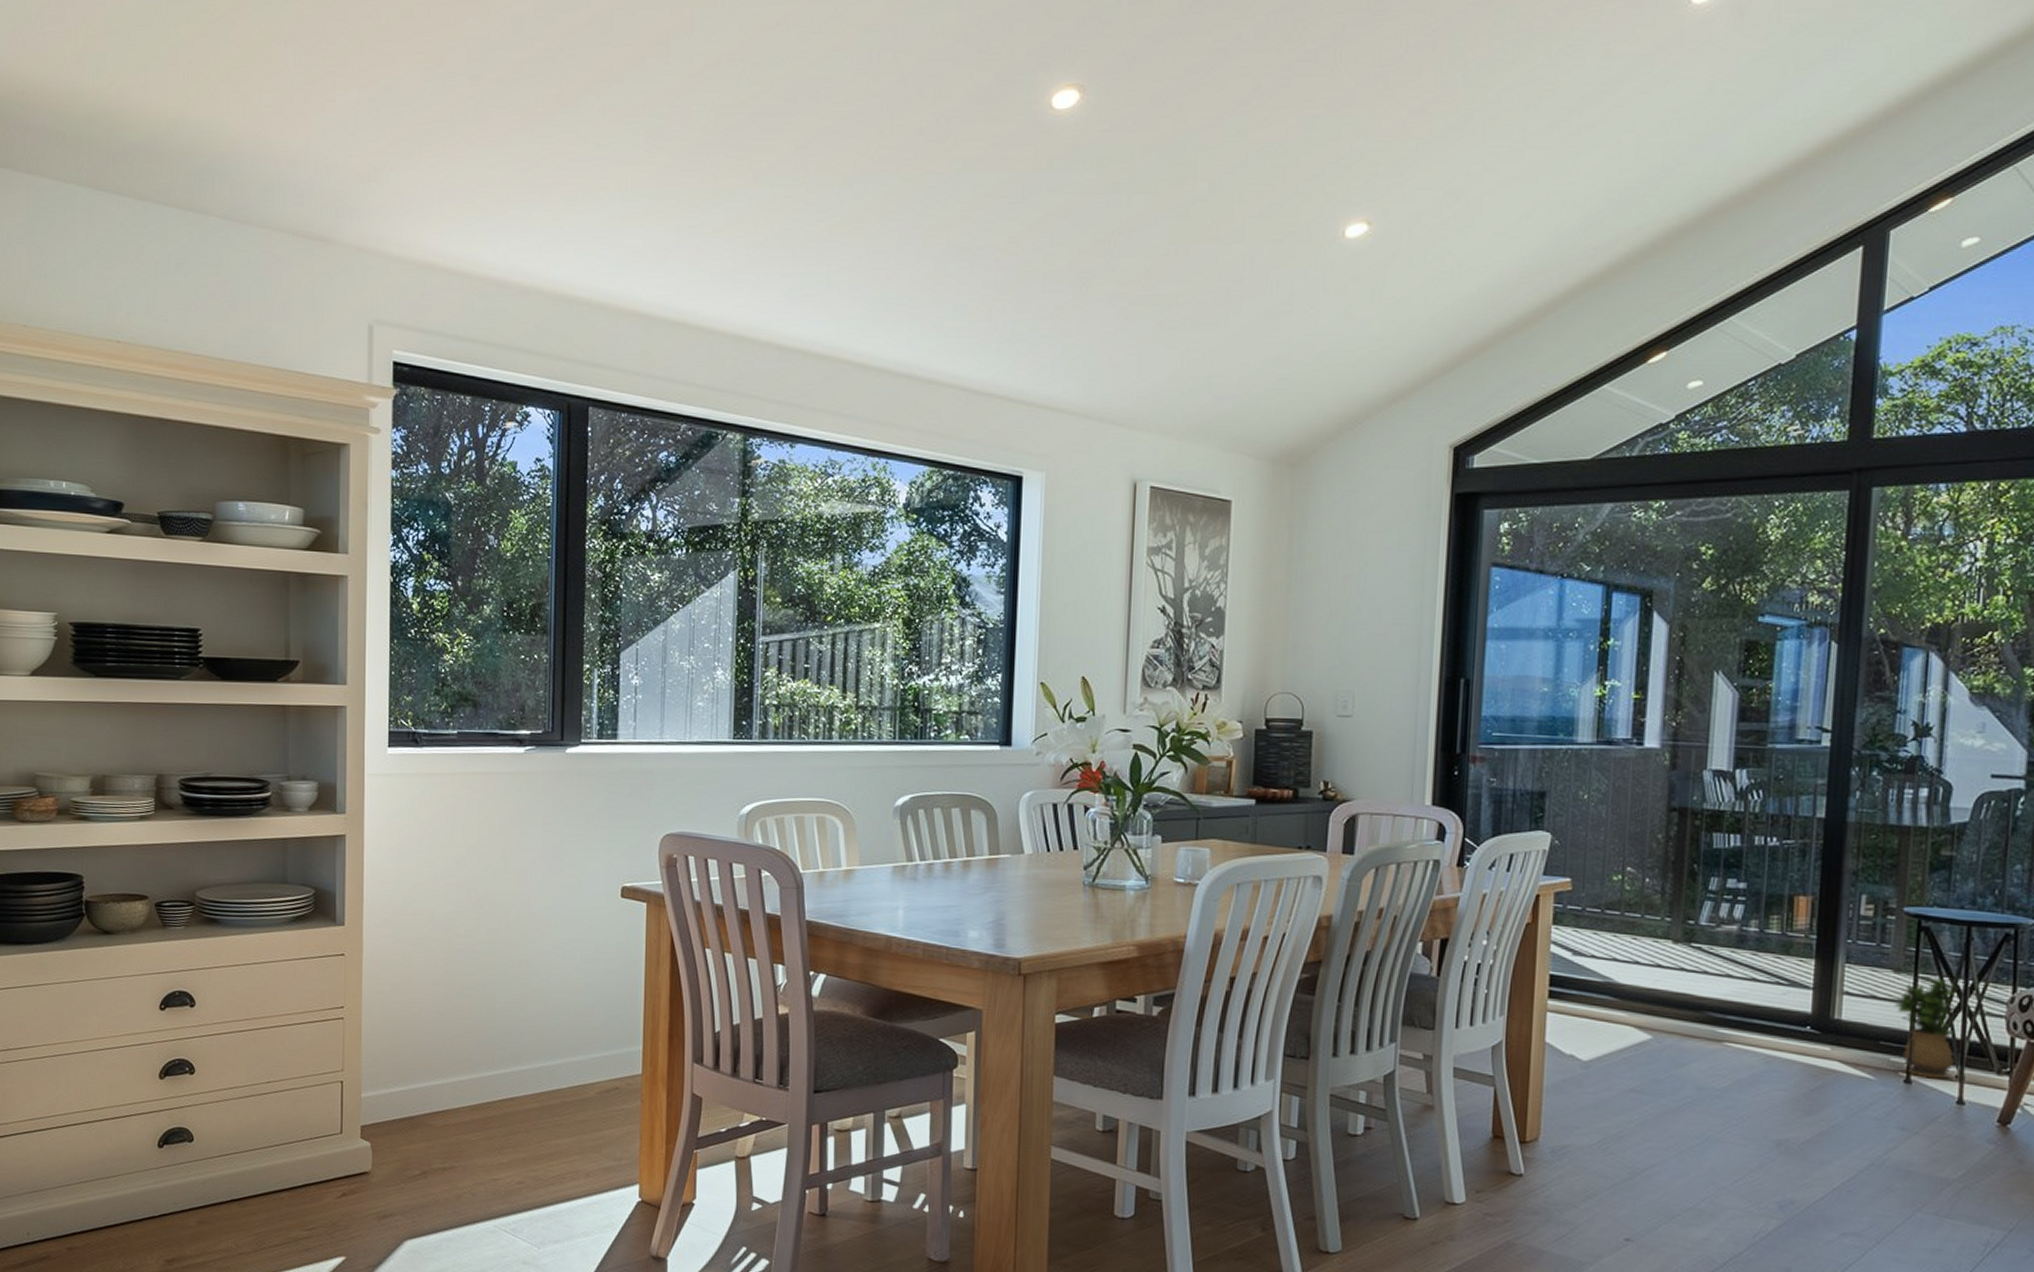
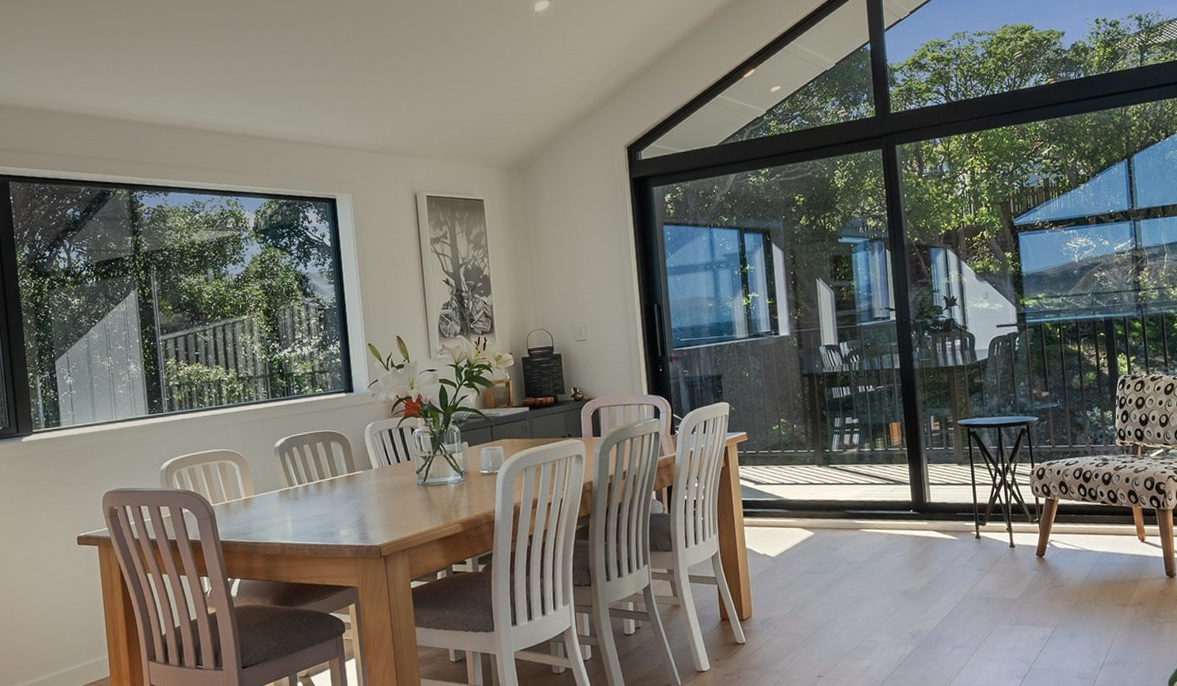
potted plant: present [1894,978,1957,1080] -> none [961,465,1005,533]

